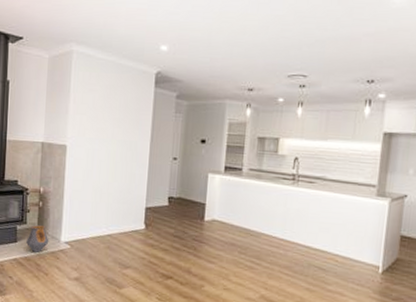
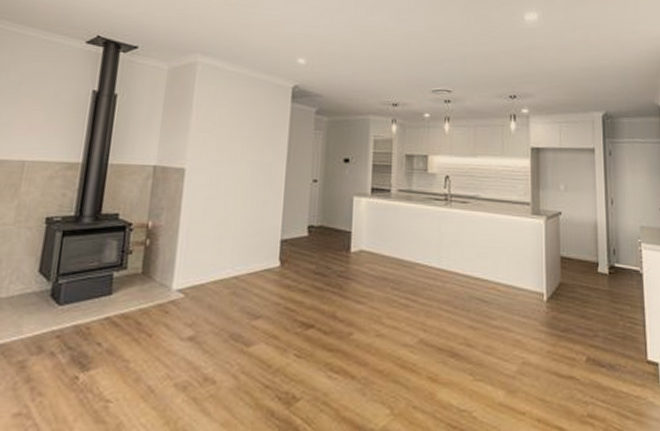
vase: present [26,225,49,253] -> none [125,270,157,306]

